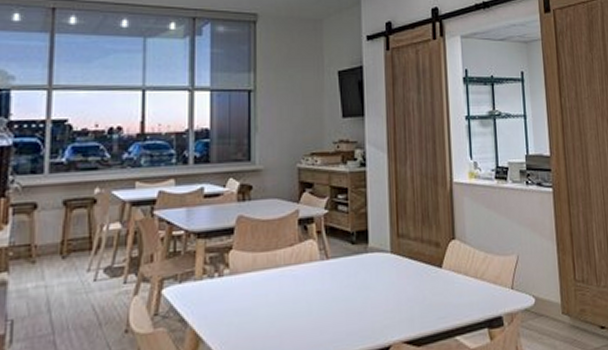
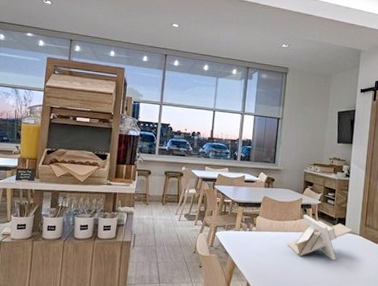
architectural model: none [282,233,381,304] -> present [287,214,353,261]

